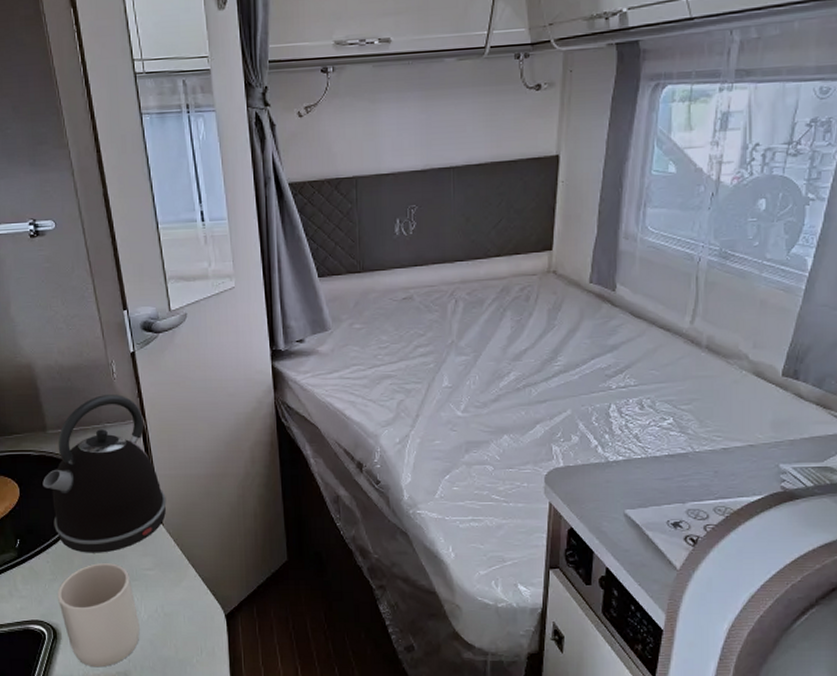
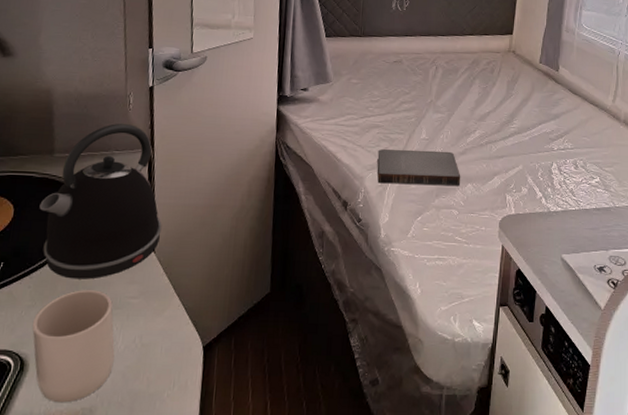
book: none [392,399,495,441] -> present [377,149,461,186]

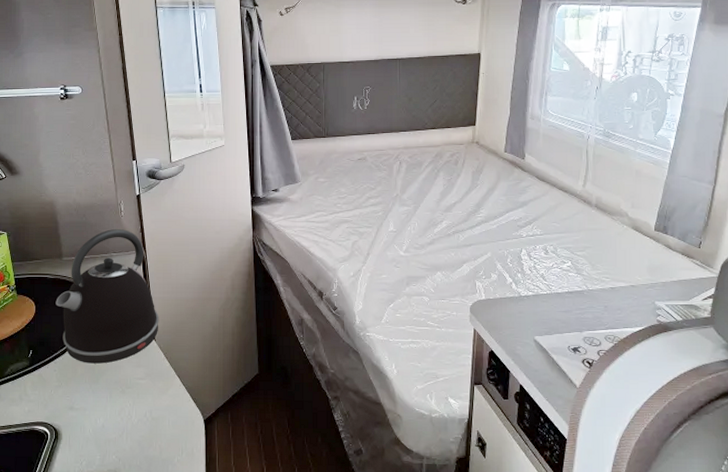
mug: present [31,289,115,403] -> none [61,372,130,465]
book: present [377,149,461,186] -> none [348,242,430,275]

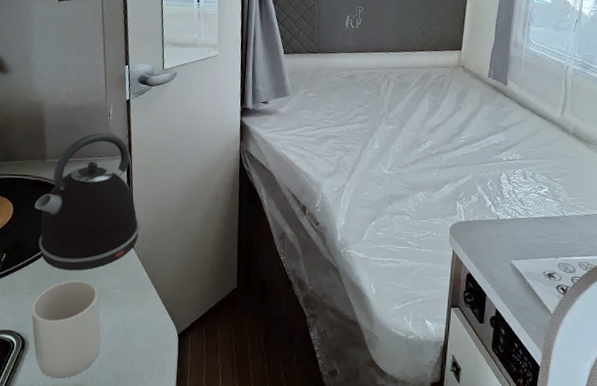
mug: none [61,372,130,465] -> present [30,279,102,379]

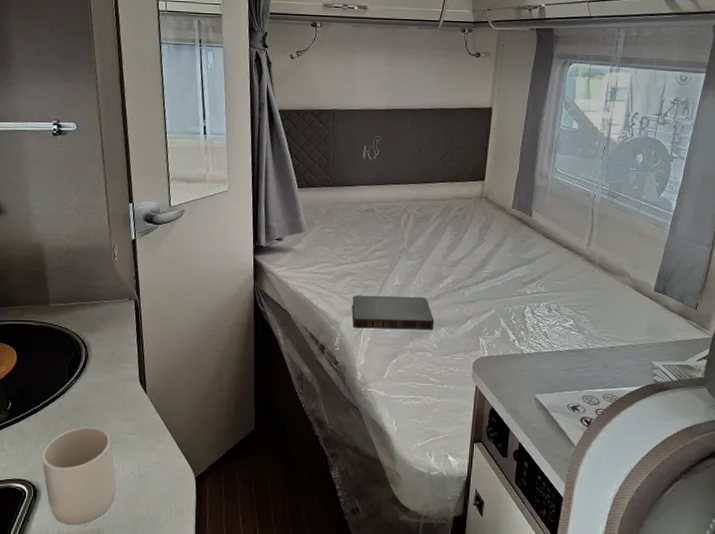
kettle: present [34,133,140,271] -> none [39,275,152,417]
book: none [333,158,413,194] -> present [352,295,434,330]

